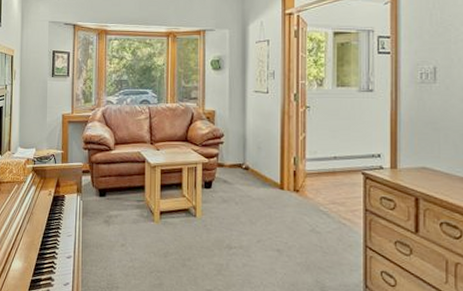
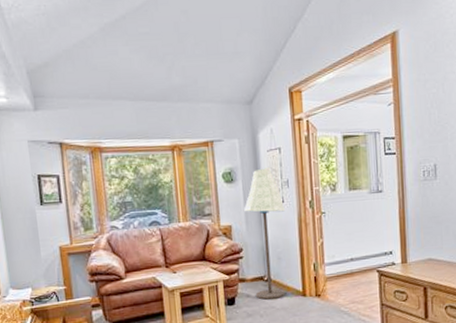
floor lamp: none [227,58,269,188] -> present [243,167,286,300]

